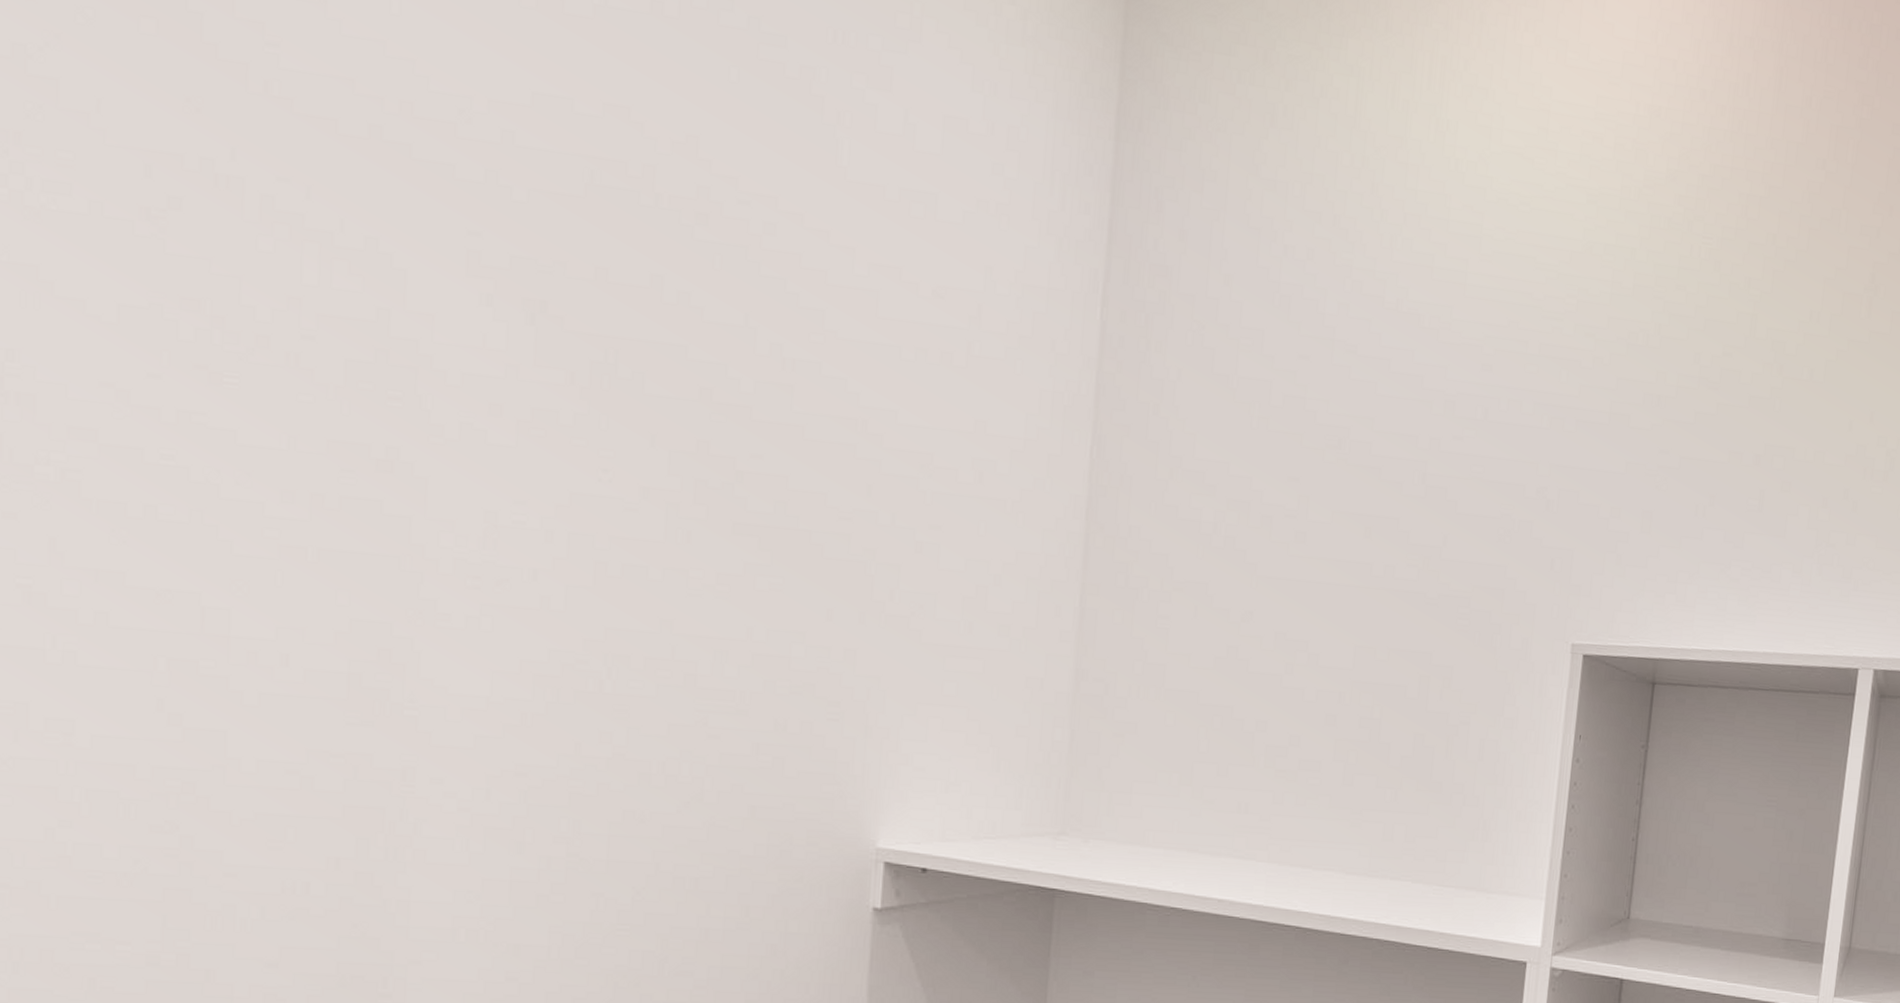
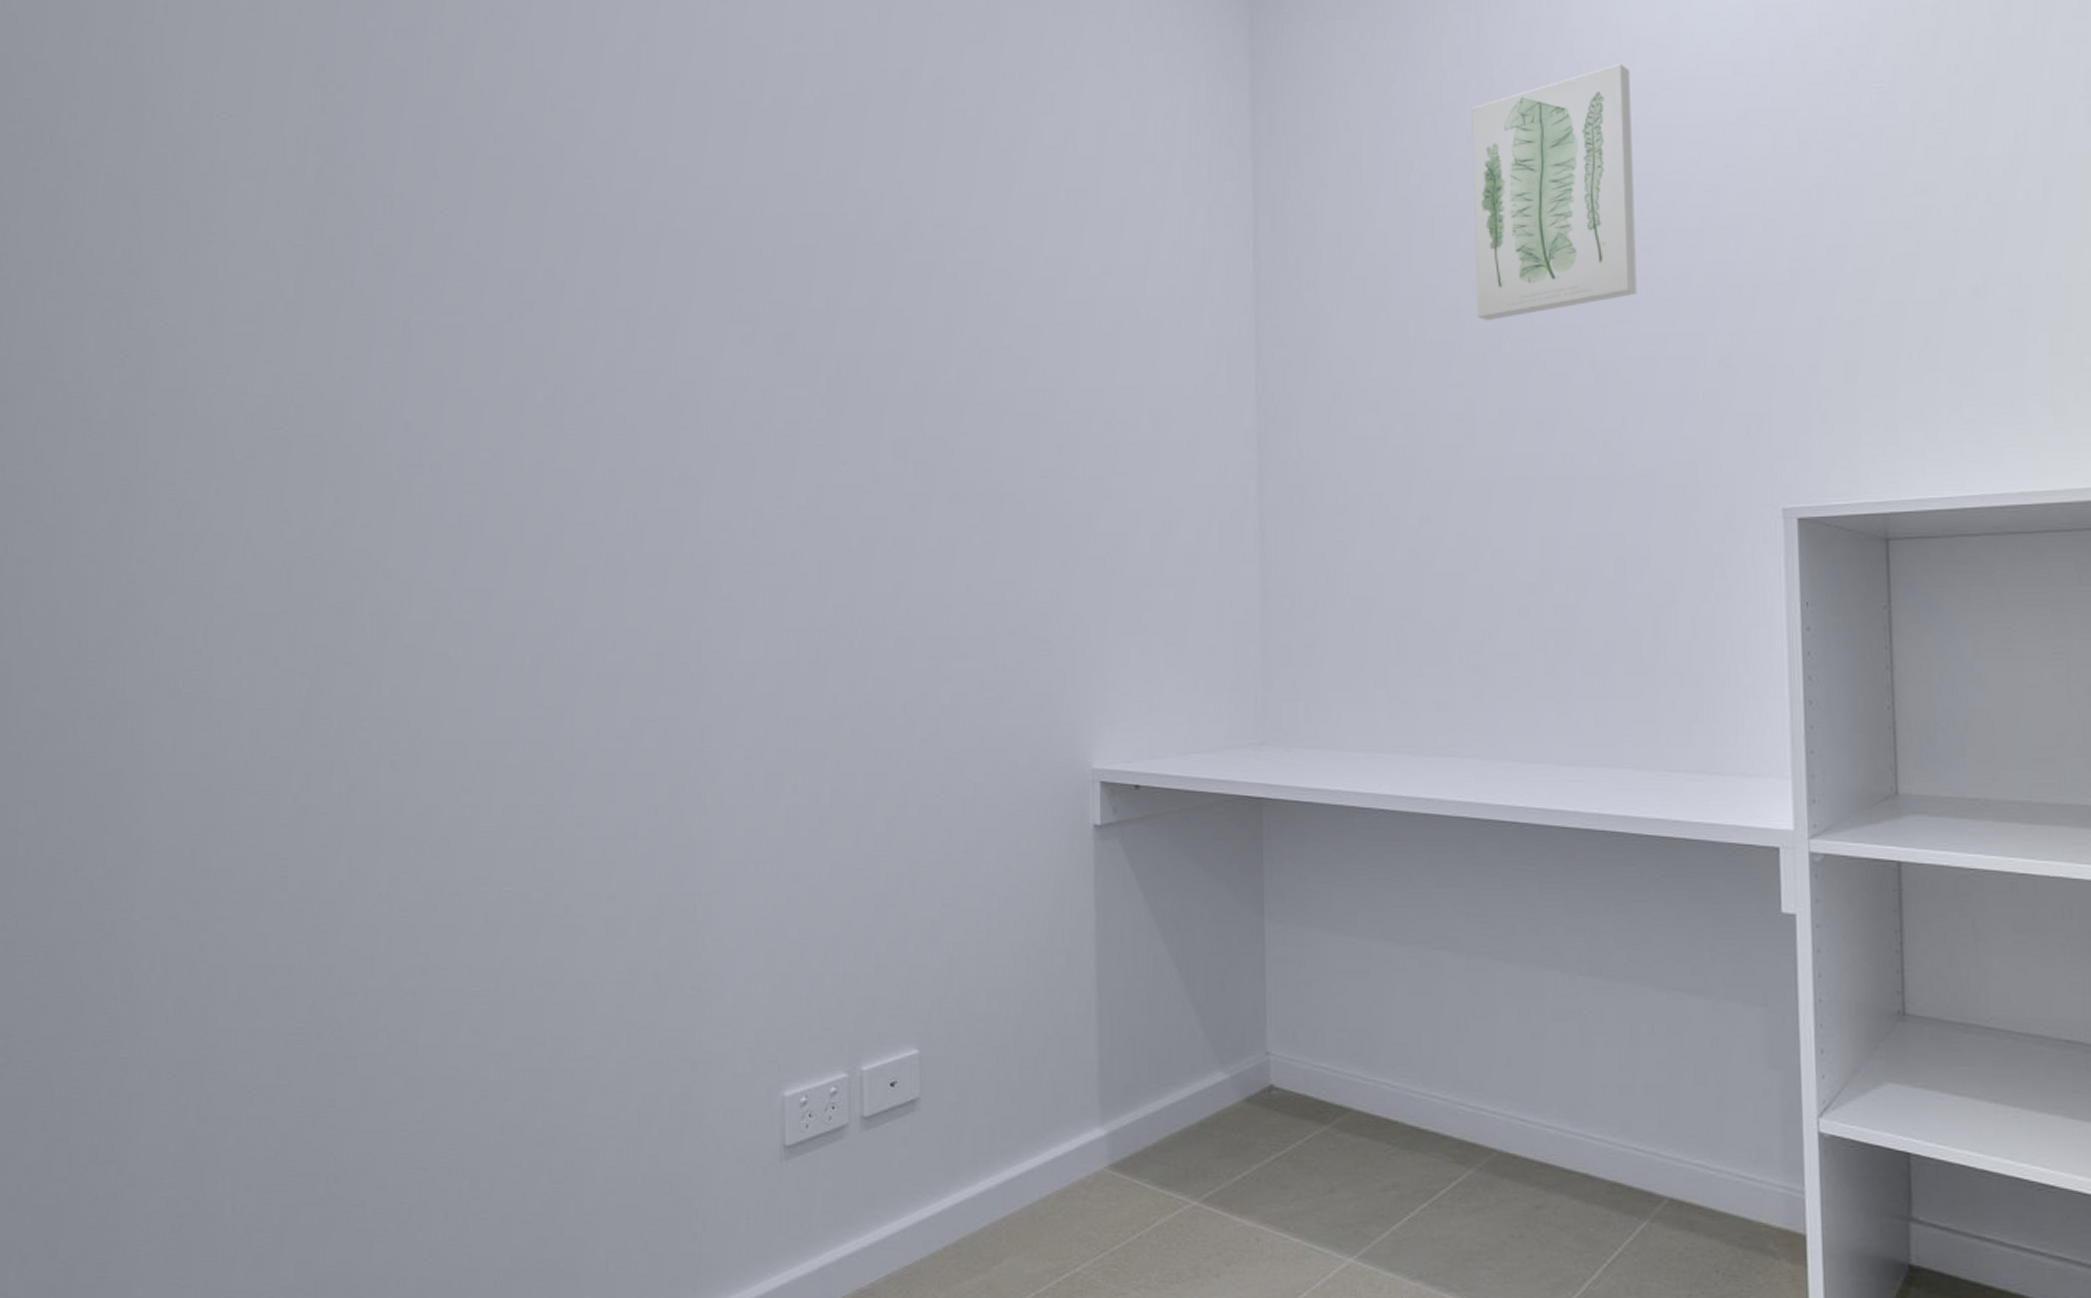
wall art: none [1321,167,1495,417] -> present [1471,63,1637,321]

